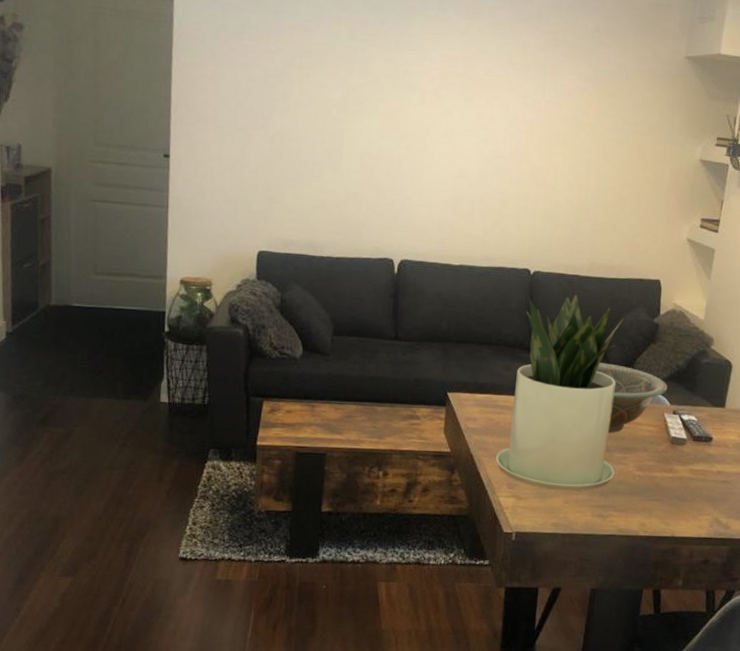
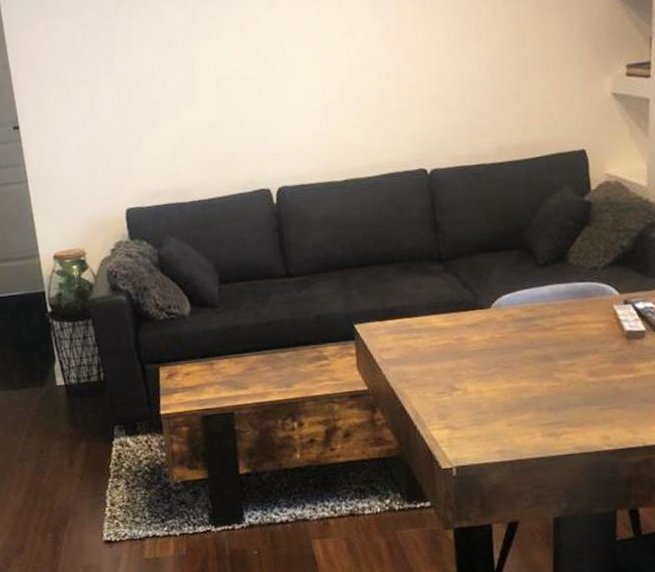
planter: present [495,295,623,491] -> none [419,187,563,414]
decorative bowl: present [596,363,668,433] -> none [522,258,613,339]

